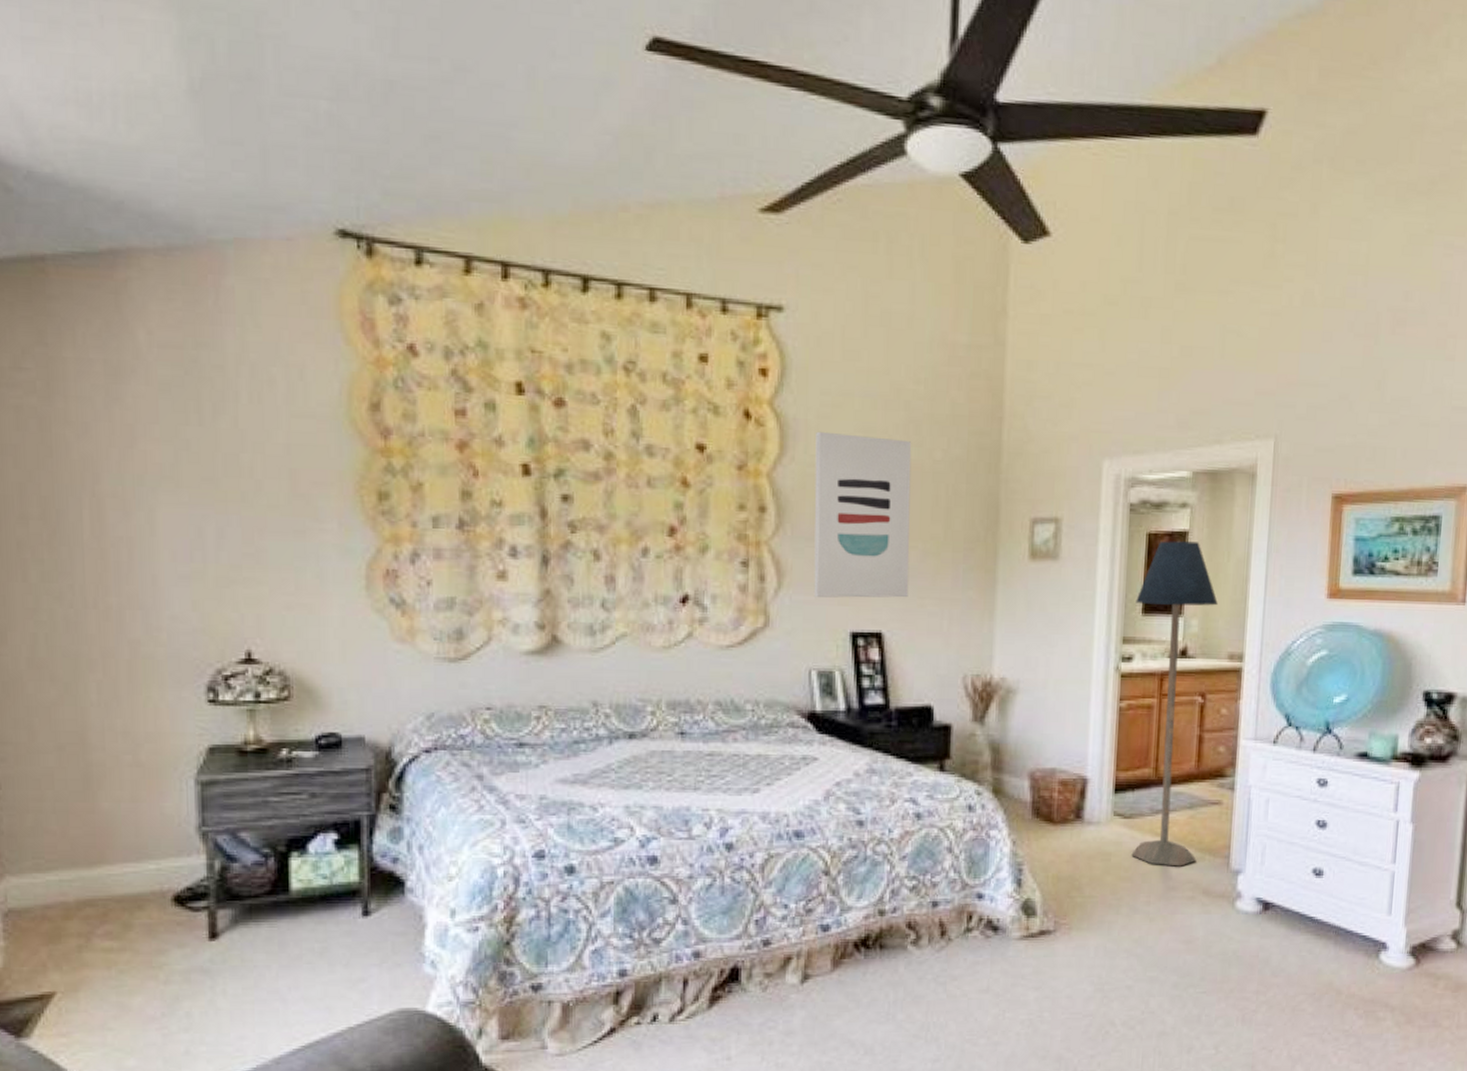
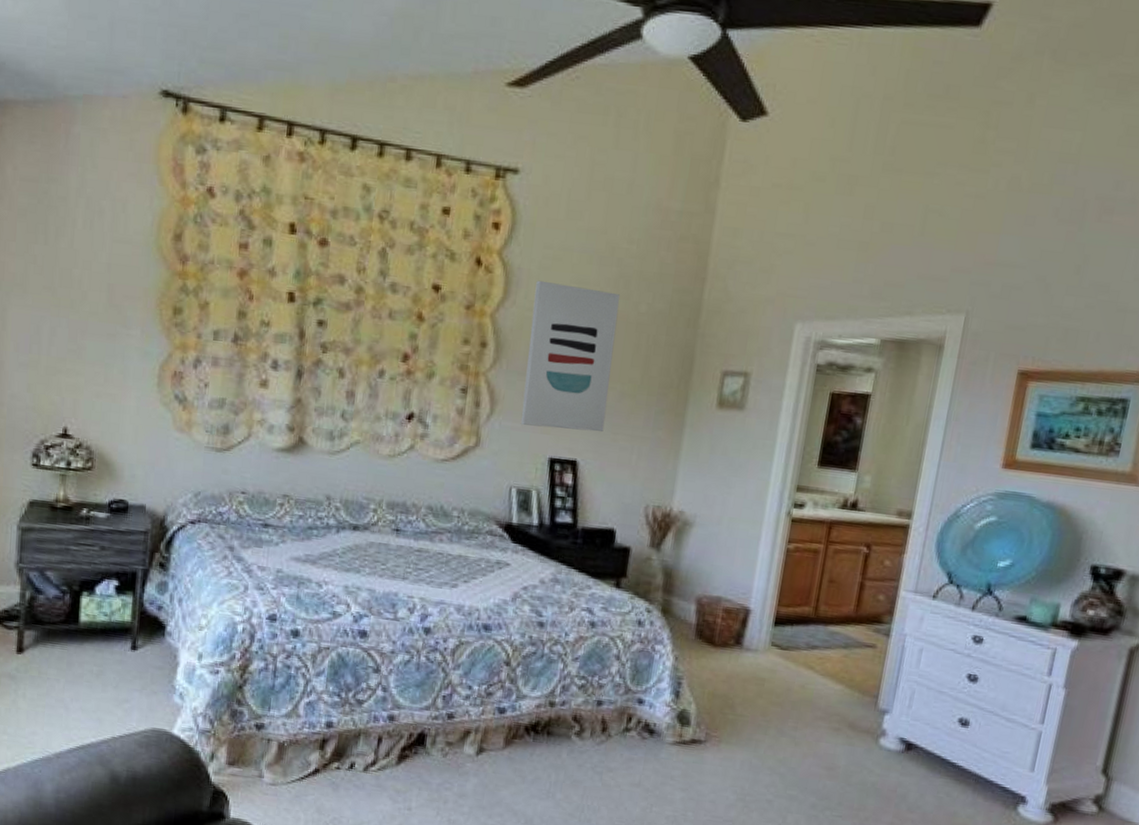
floor lamp: present [1131,540,1218,867] -> none [784,401,893,700]

